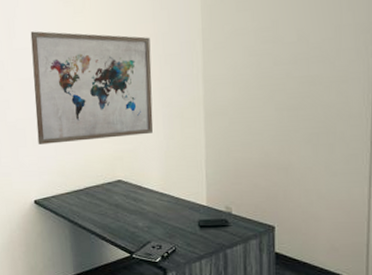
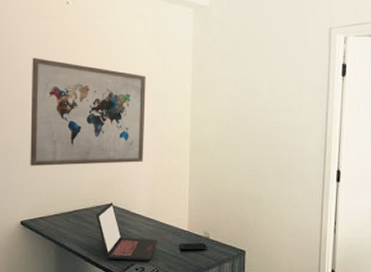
laptop: none [107,178,174,238] -> present [96,202,158,261]

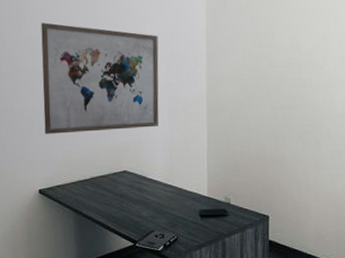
laptop: present [96,202,158,261] -> none [112,169,177,227]

